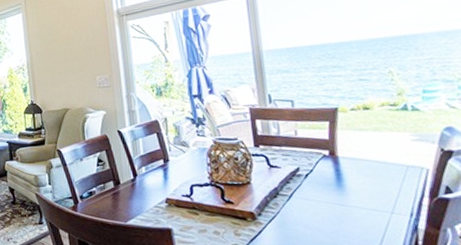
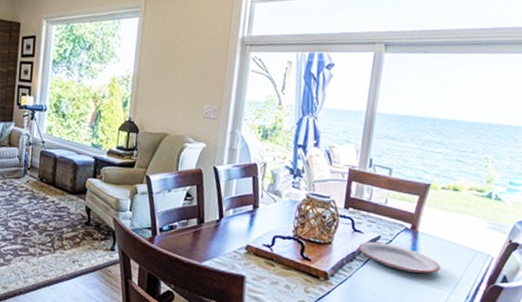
plate: none [278,173,373,199] -> present [358,241,440,273]

